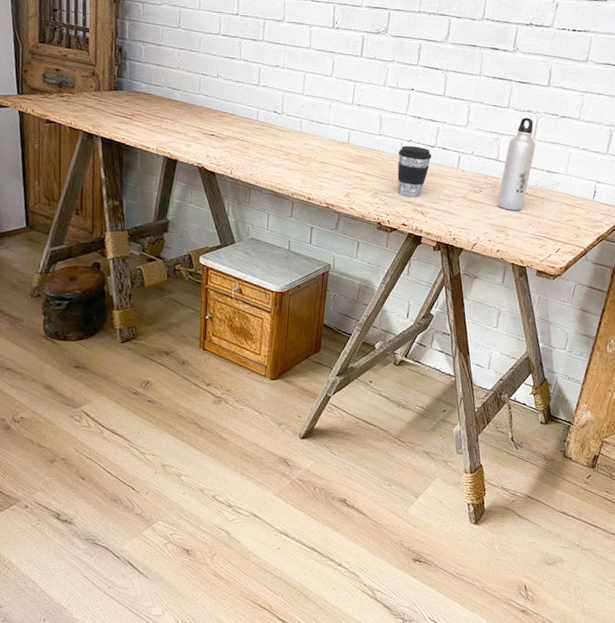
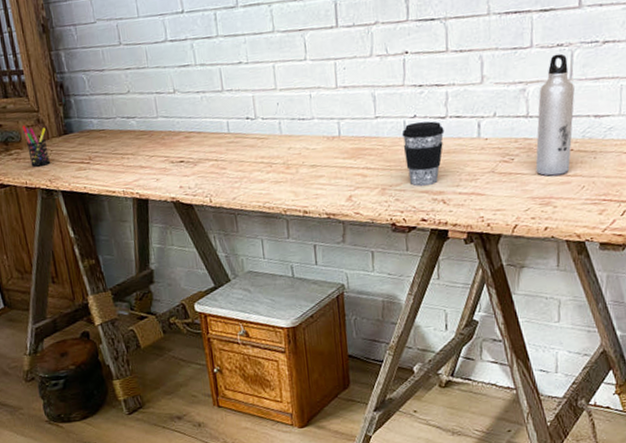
pen holder: none [78,74,99,113] -> present [22,125,51,167]

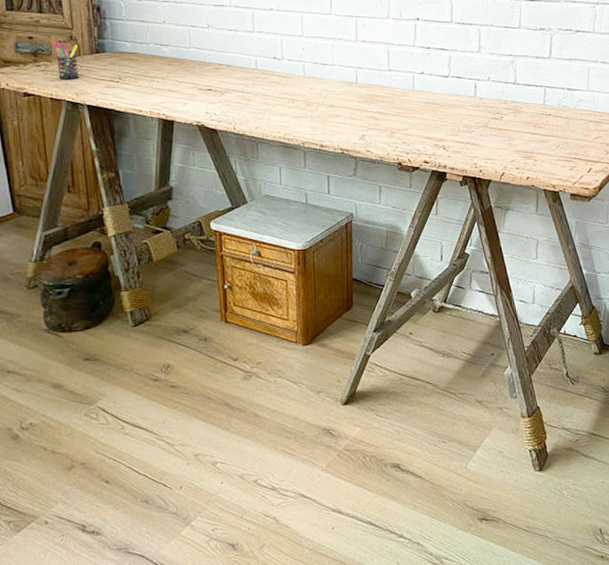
coffee cup: present [402,121,445,186] -> none [410,78,447,133]
water bottle: present [535,53,575,176] -> none [520,36,553,134]

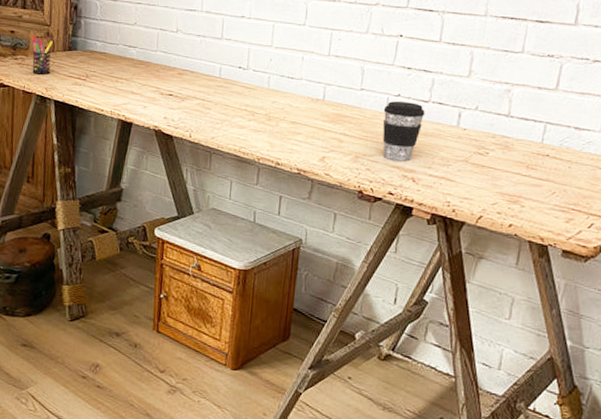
coffee cup: none [410,78,447,133] -> present [382,100,425,162]

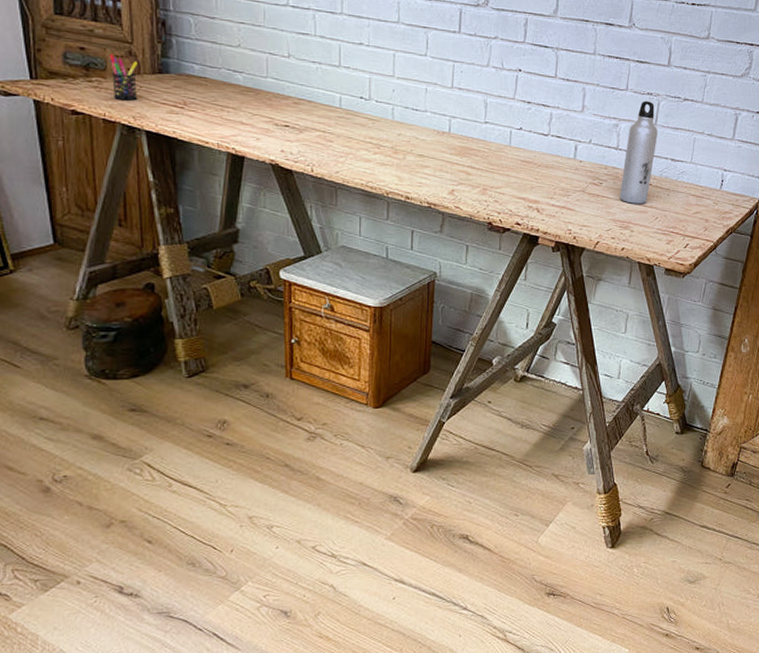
coffee cup: present [382,100,425,162] -> none [507,134,546,193]
water bottle: none [509,63,559,177] -> present [619,101,658,204]

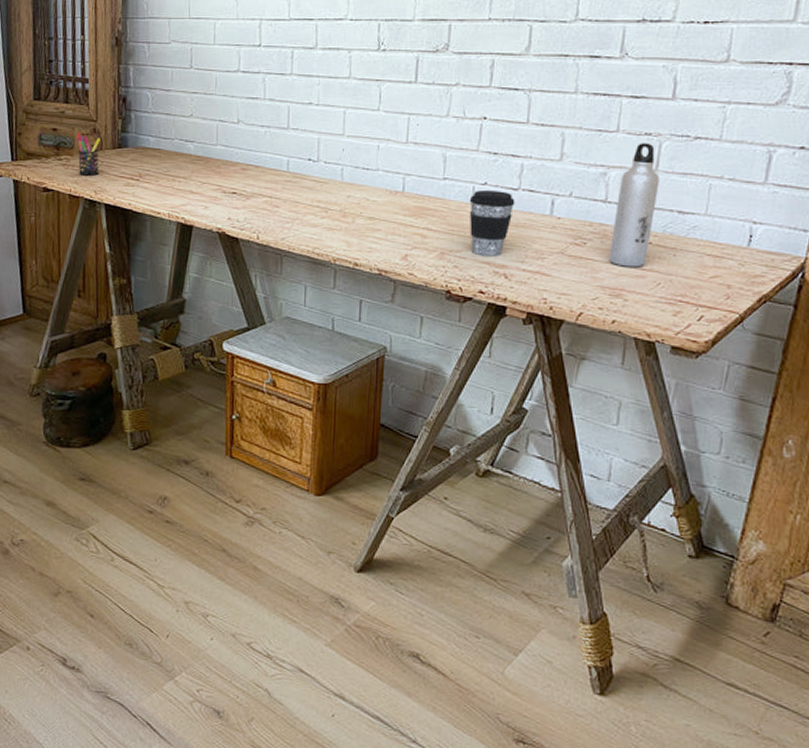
coffee cup: none [507,134,546,193] -> present [469,189,515,256]

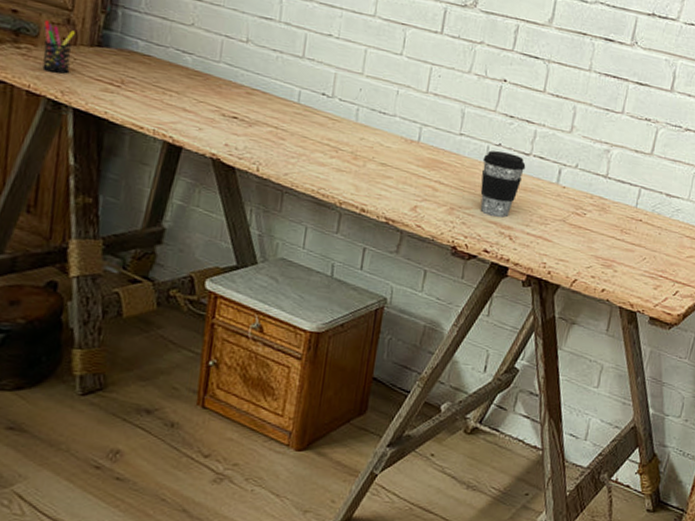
water bottle: present [609,143,659,267] -> none [604,127,654,242]

